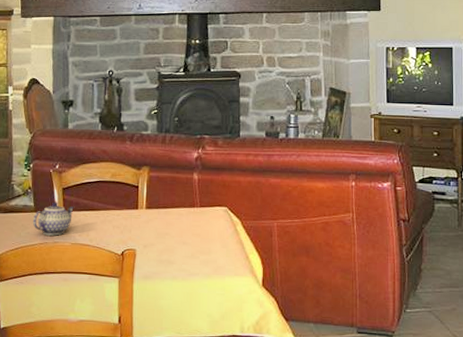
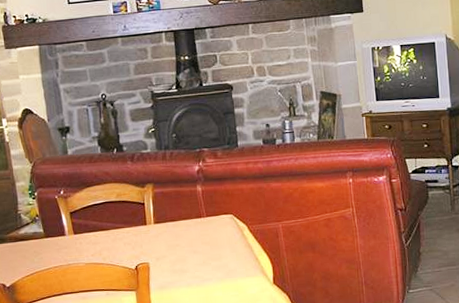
teapot: present [32,202,75,236] -> none [44,226,84,259]

